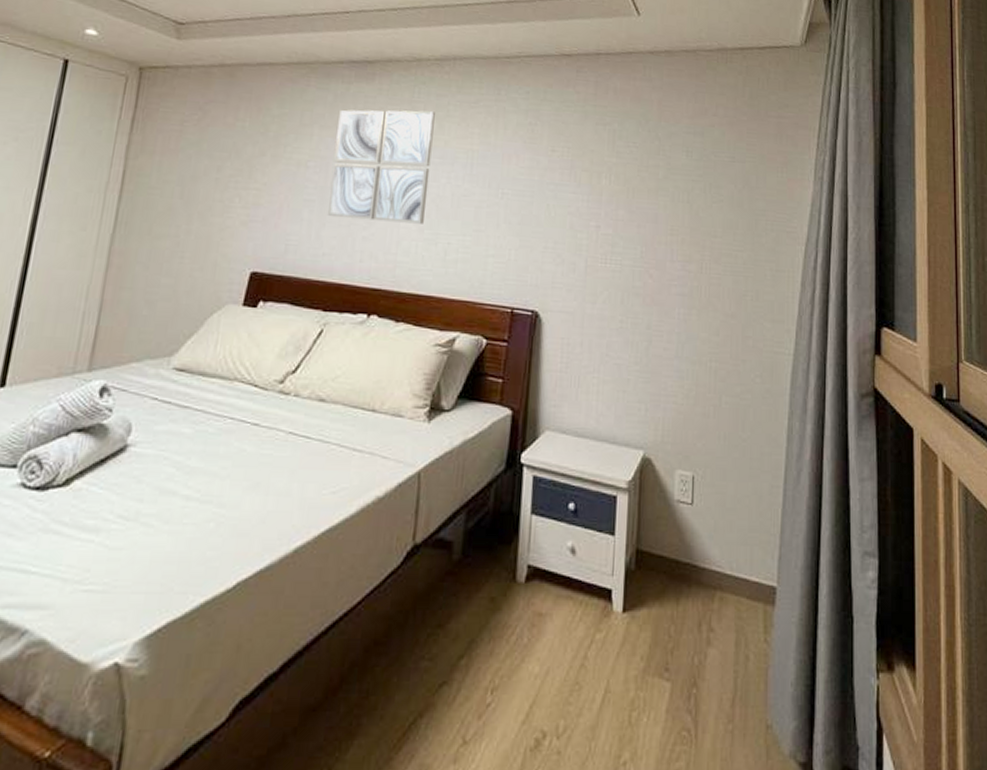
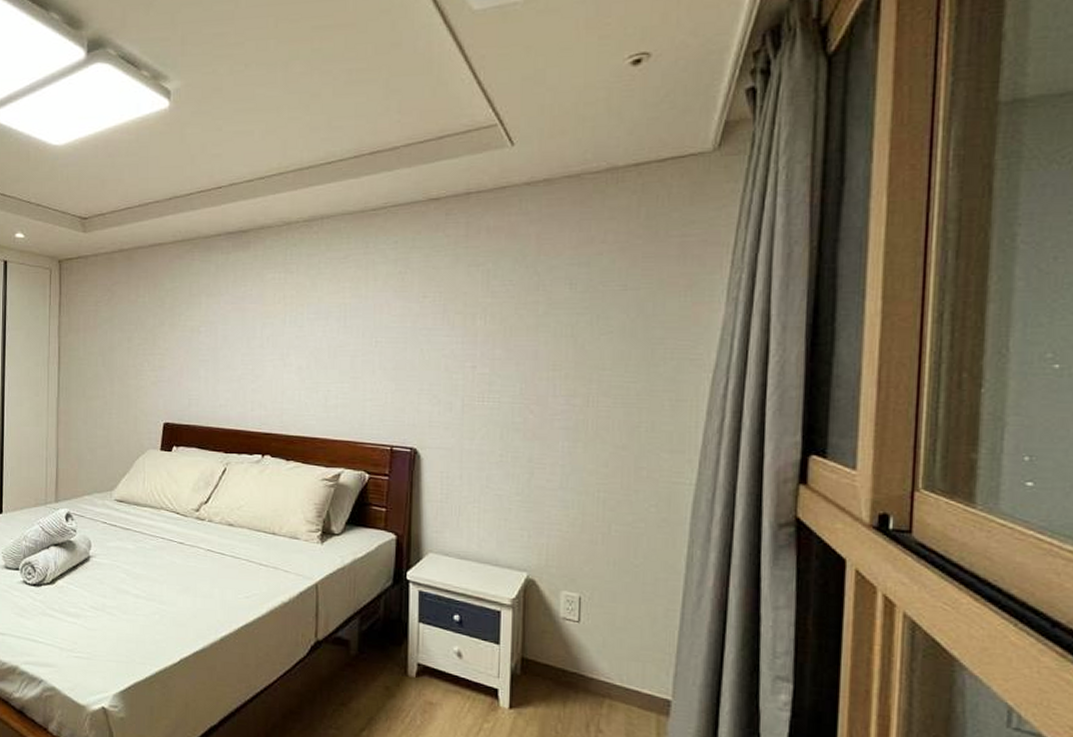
wall art: present [327,109,435,224] -> none [220,271,307,375]

